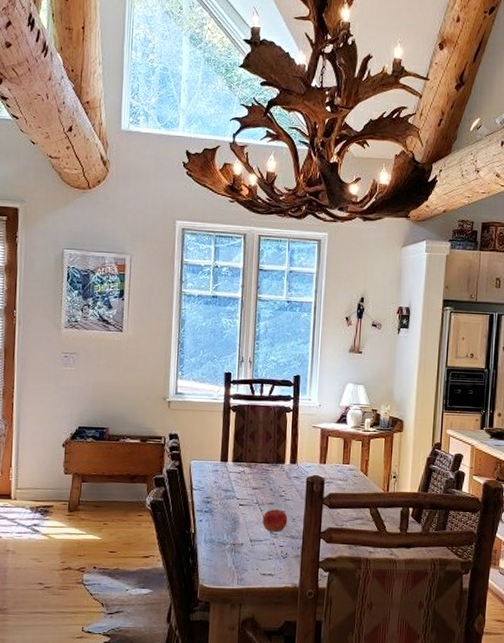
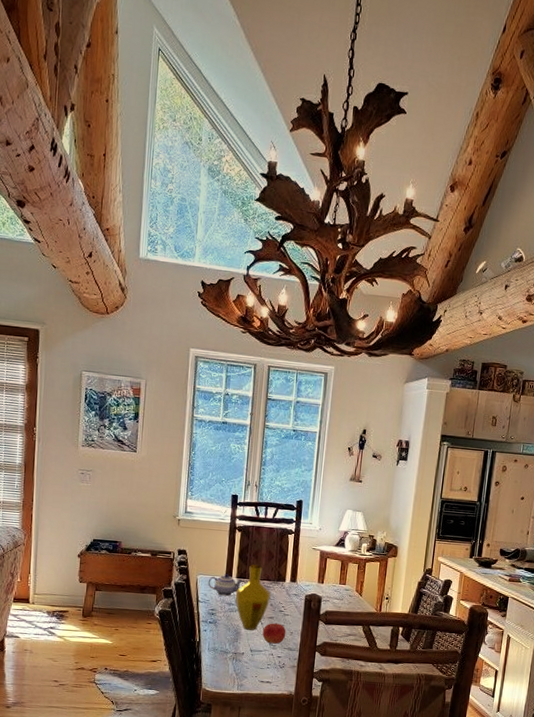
teapot: none [202,457,240,482] -> present [208,573,243,596]
vase: none [231,446,270,518] -> present [235,564,271,630]

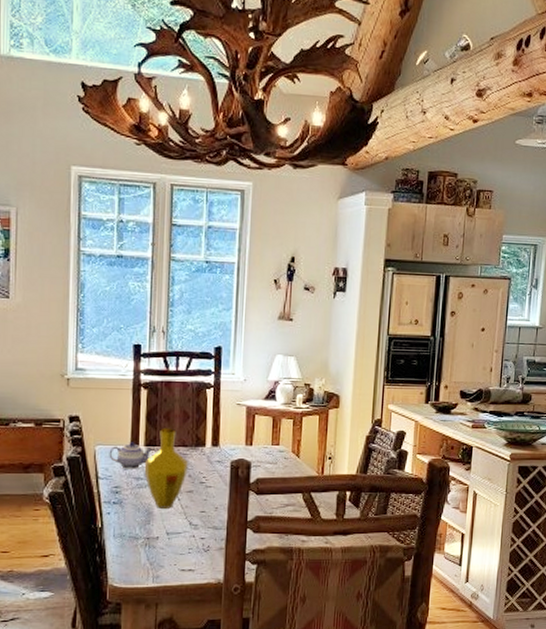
fruit: present [262,622,286,644] -> none [180,497,210,523]

